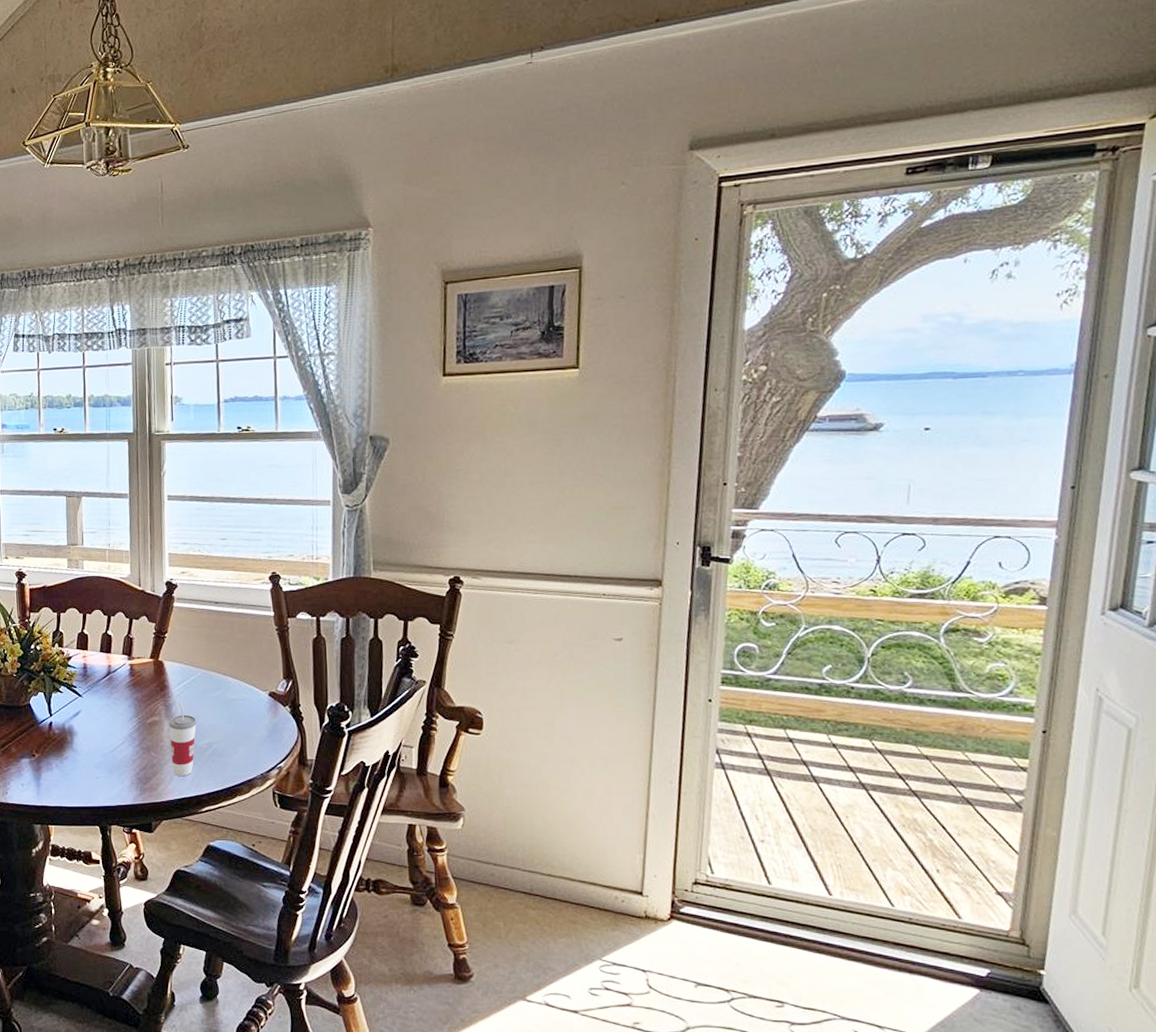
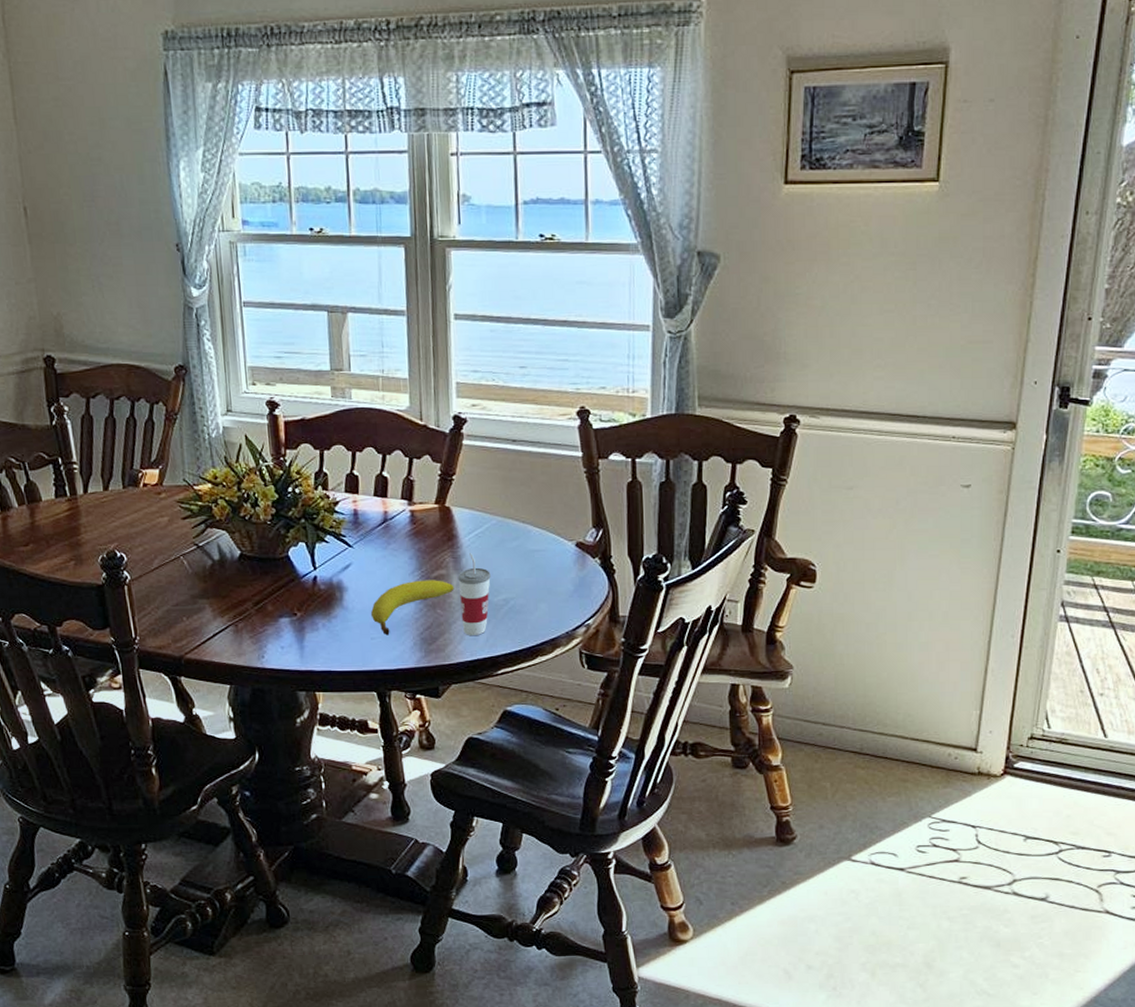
fruit: none [96,725,166,775] -> present [371,580,454,636]

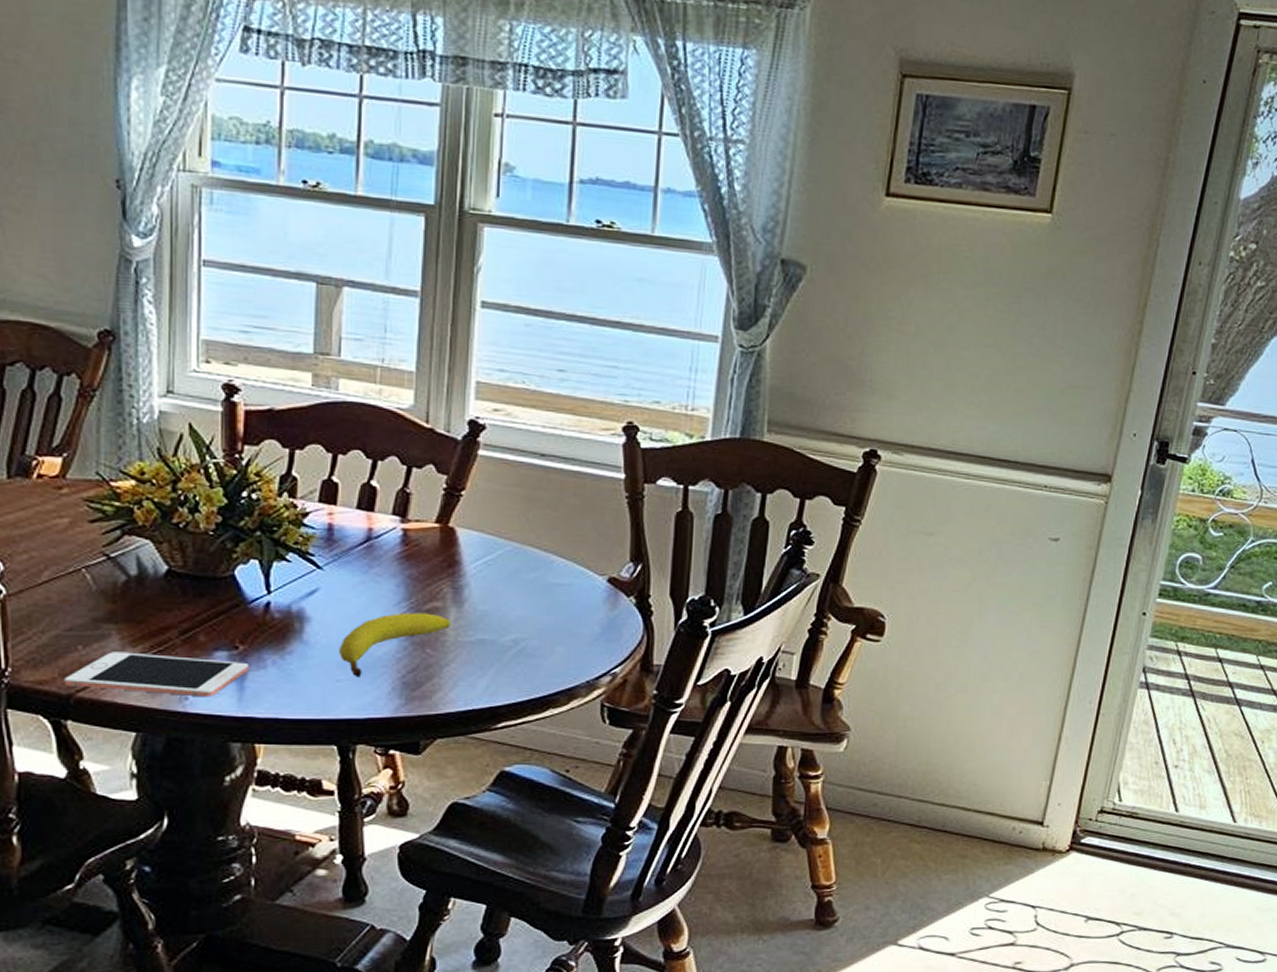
cell phone: none [175,621,306,655] -> present [63,652,249,697]
cup: present [458,553,491,635] -> none [456,584,499,681]

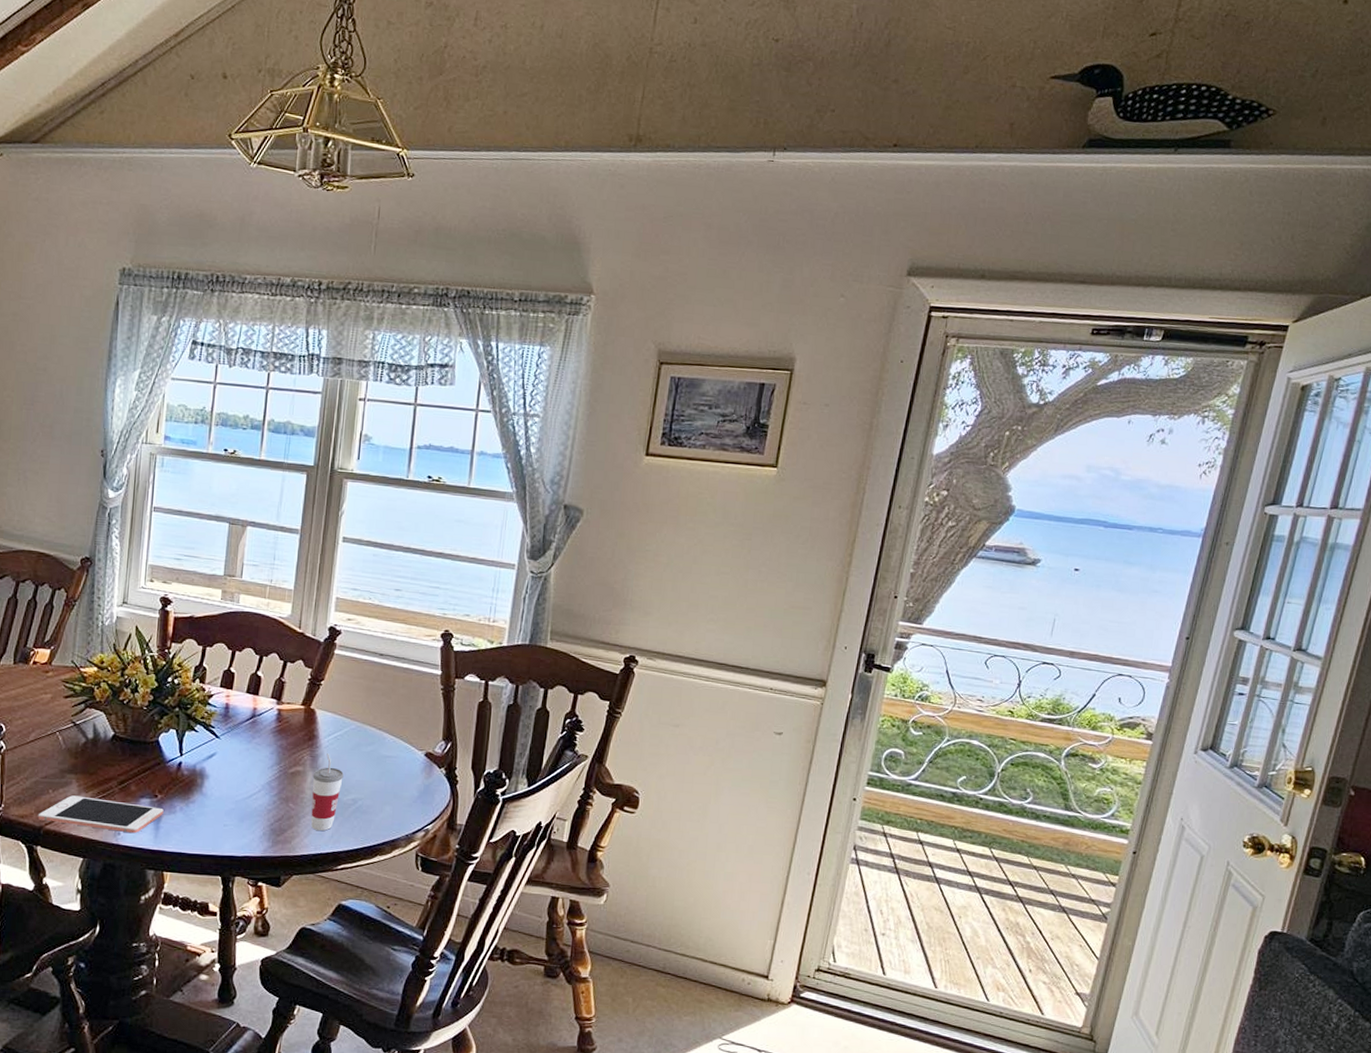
fruit: present [340,612,451,678] -> none [227,774,308,824]
cup: none [456,584,499,681] -> present [310,753,344,831]

